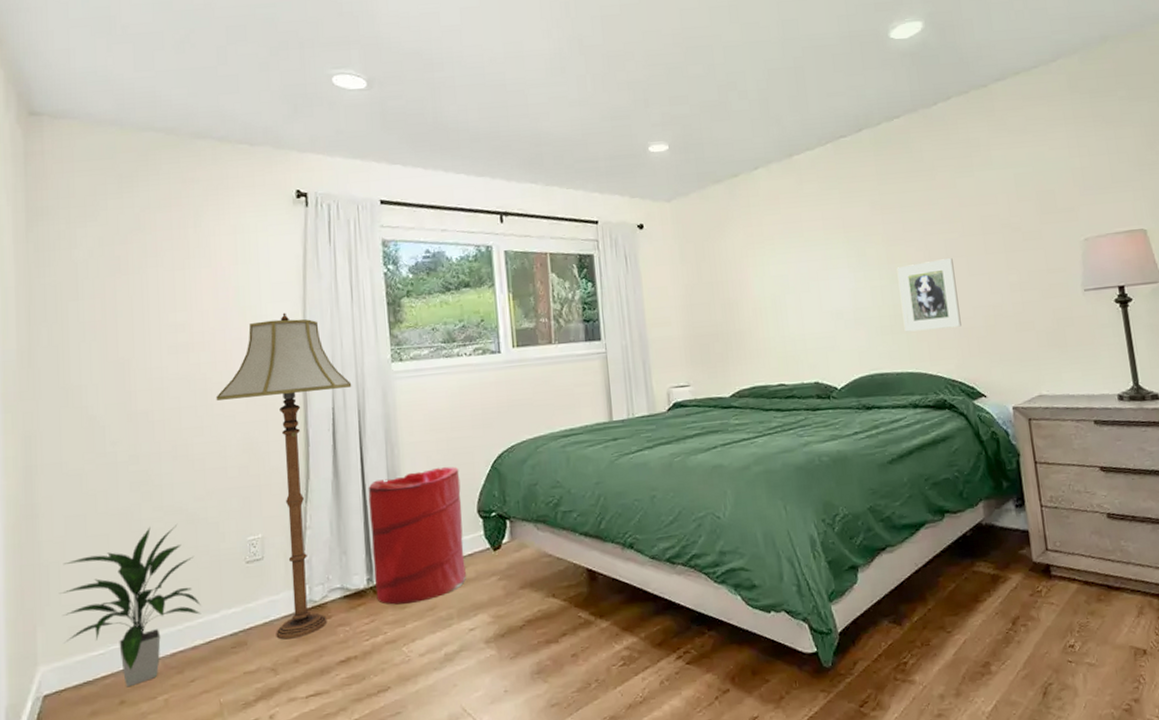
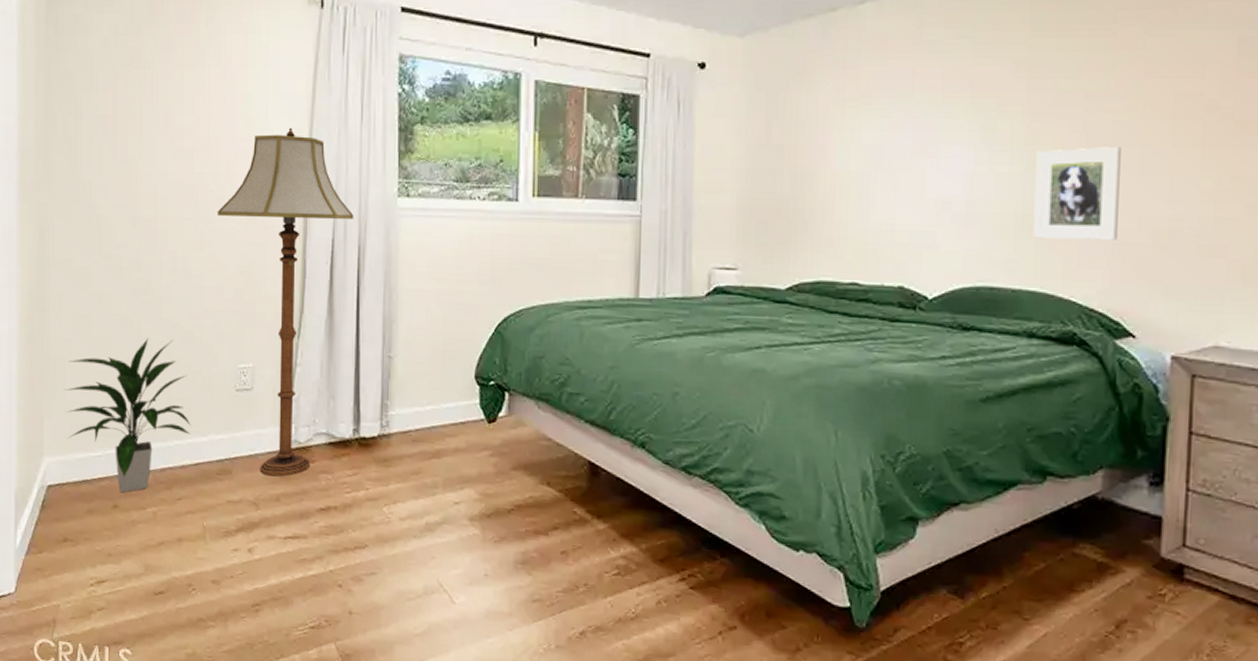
laundry hamper: present [368,466,466,605] -> none [360,321,460,464]

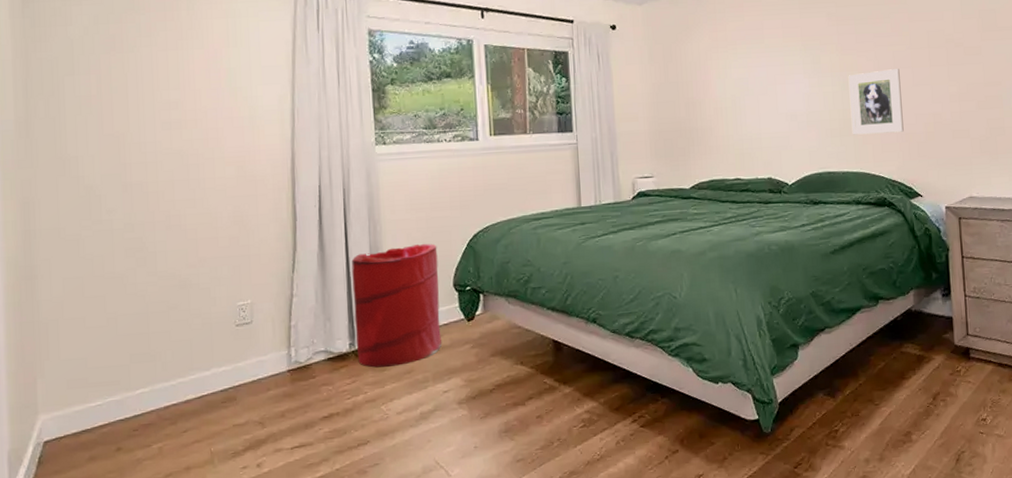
indoor plant: present [65,337,191,493] -> none [58,289,193,436]
floor lamp: present [217,127,354,477] -> none [207,95,338,397]
laundry hamper: none [360,321,460,464] -> present [351,243,442,368]

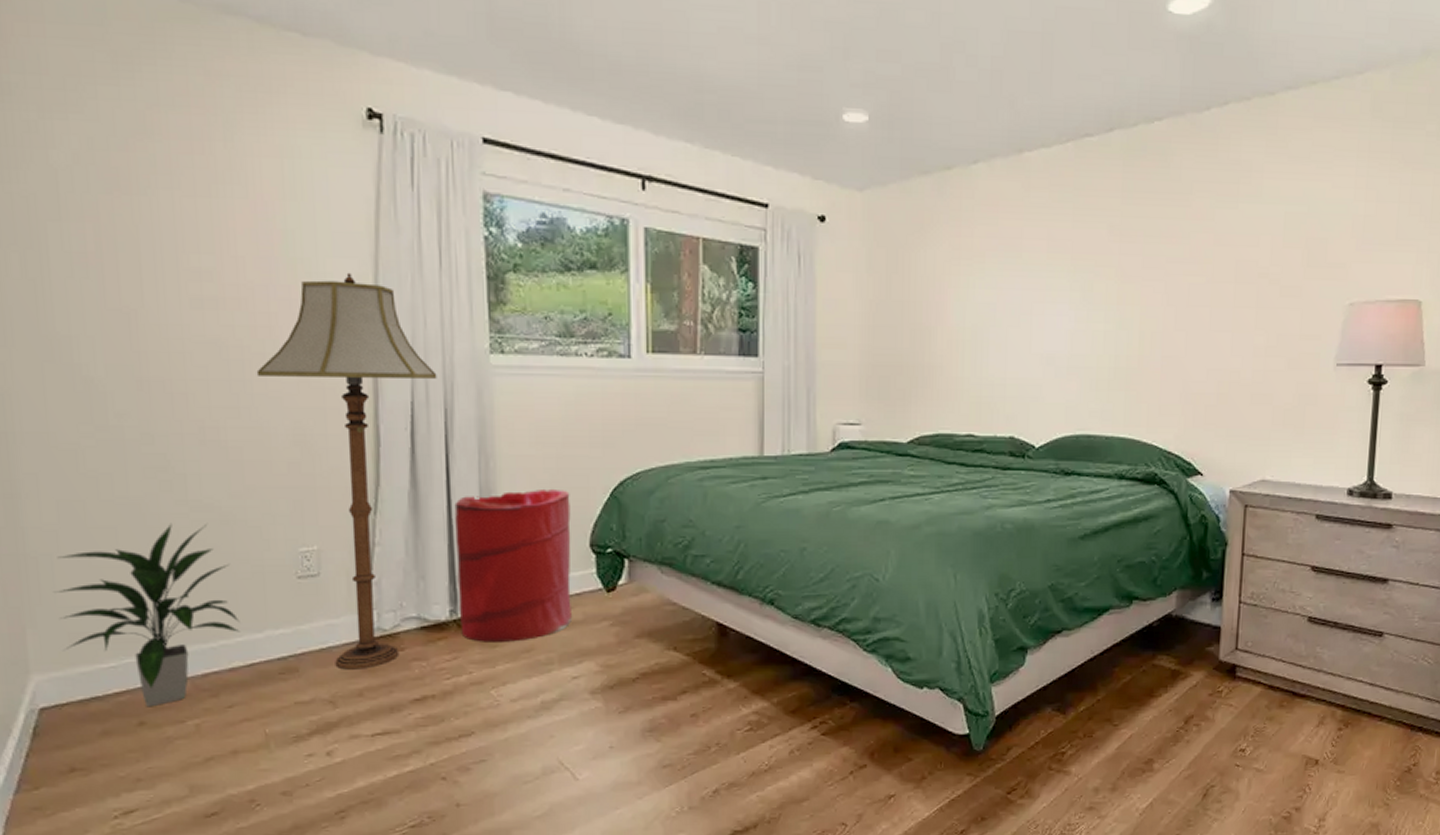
indoor plant: none [58,289,193,436] -> present [54,523,241,707]
floor lamp: none [207,95,338,397] -> present [256,272,437,670]
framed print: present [848,69,904,135] -> none [1123,307,1194,391]

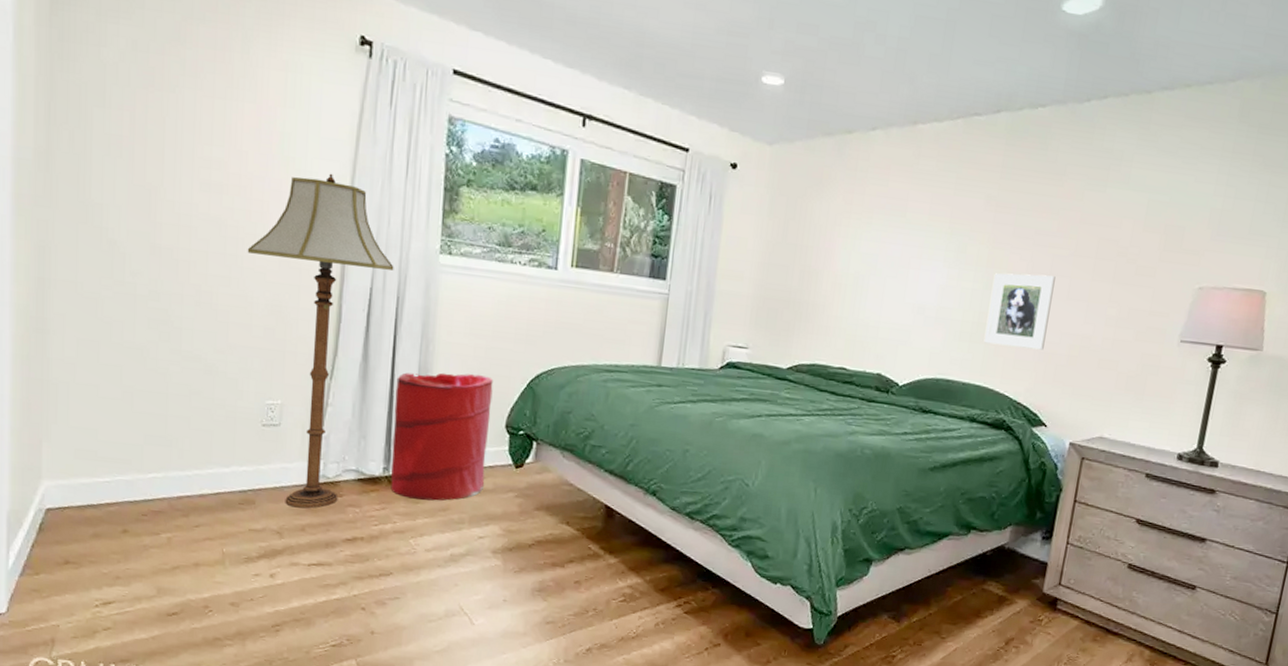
indoor plant: present [54,523,241,707] -> none [68,367,212,519]
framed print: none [1123,307,1194,391] -> present [984,273,1056,350]

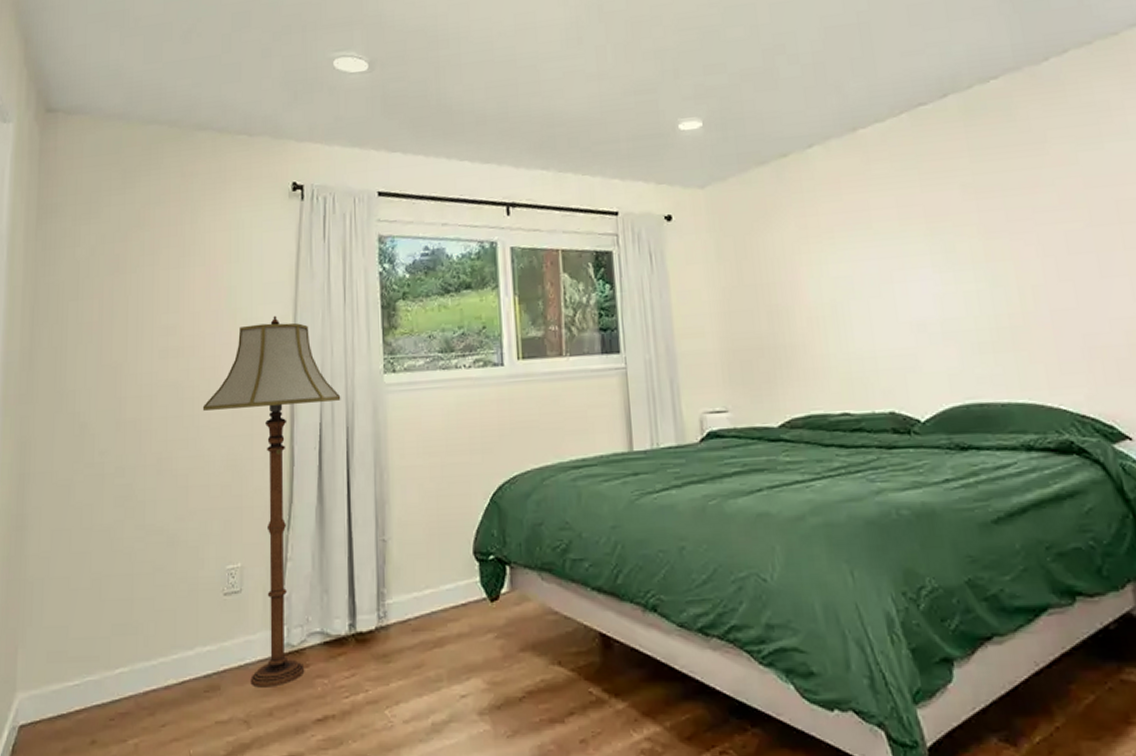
laundry hamper: present [390,372,494,501] -> none [354,496,458,658]
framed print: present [984,273,1056,350] -> none [998,255,1093,351]

